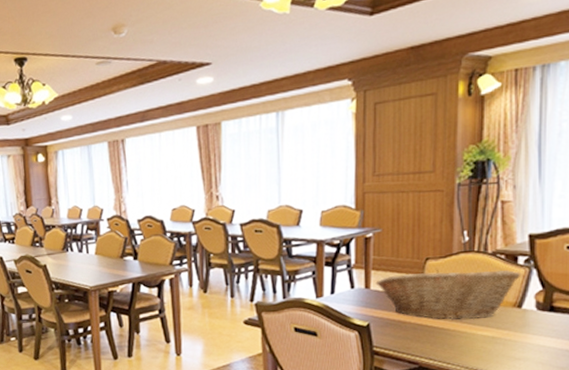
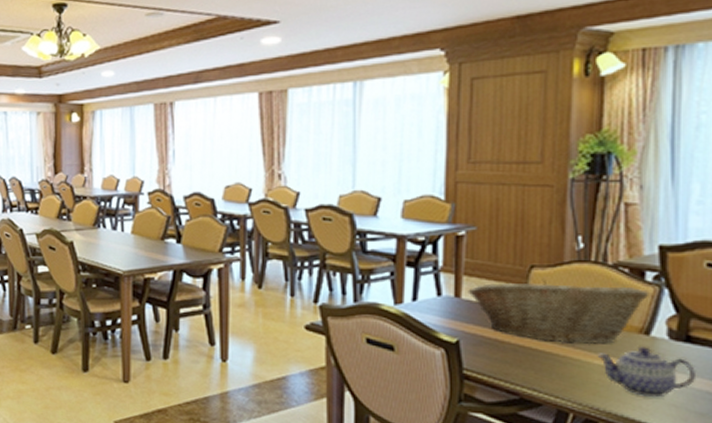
teapot: none [481,318,557,358] -> present [599,347,695,398]

